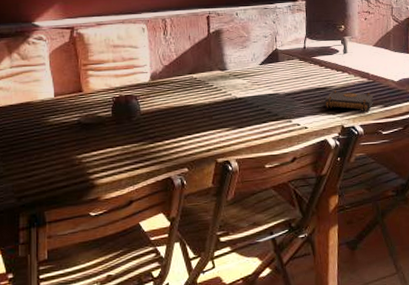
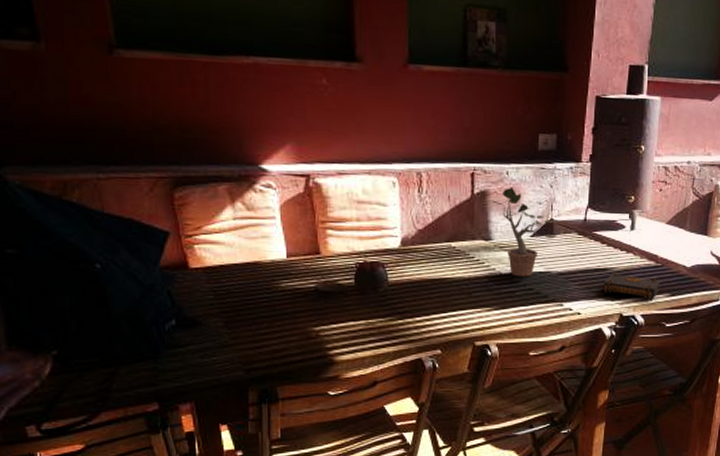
potted plant: none [218,25,282,100] -> present [483,186,557,277]

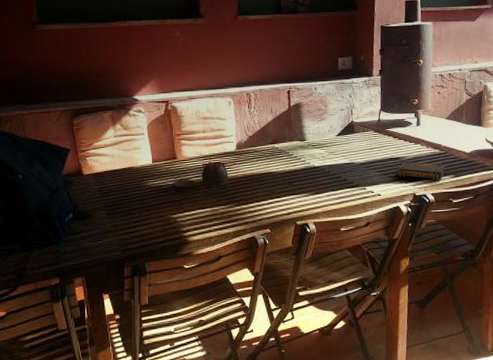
potted plant: present [483,186,557,277] -> none [298,99,358,168]

